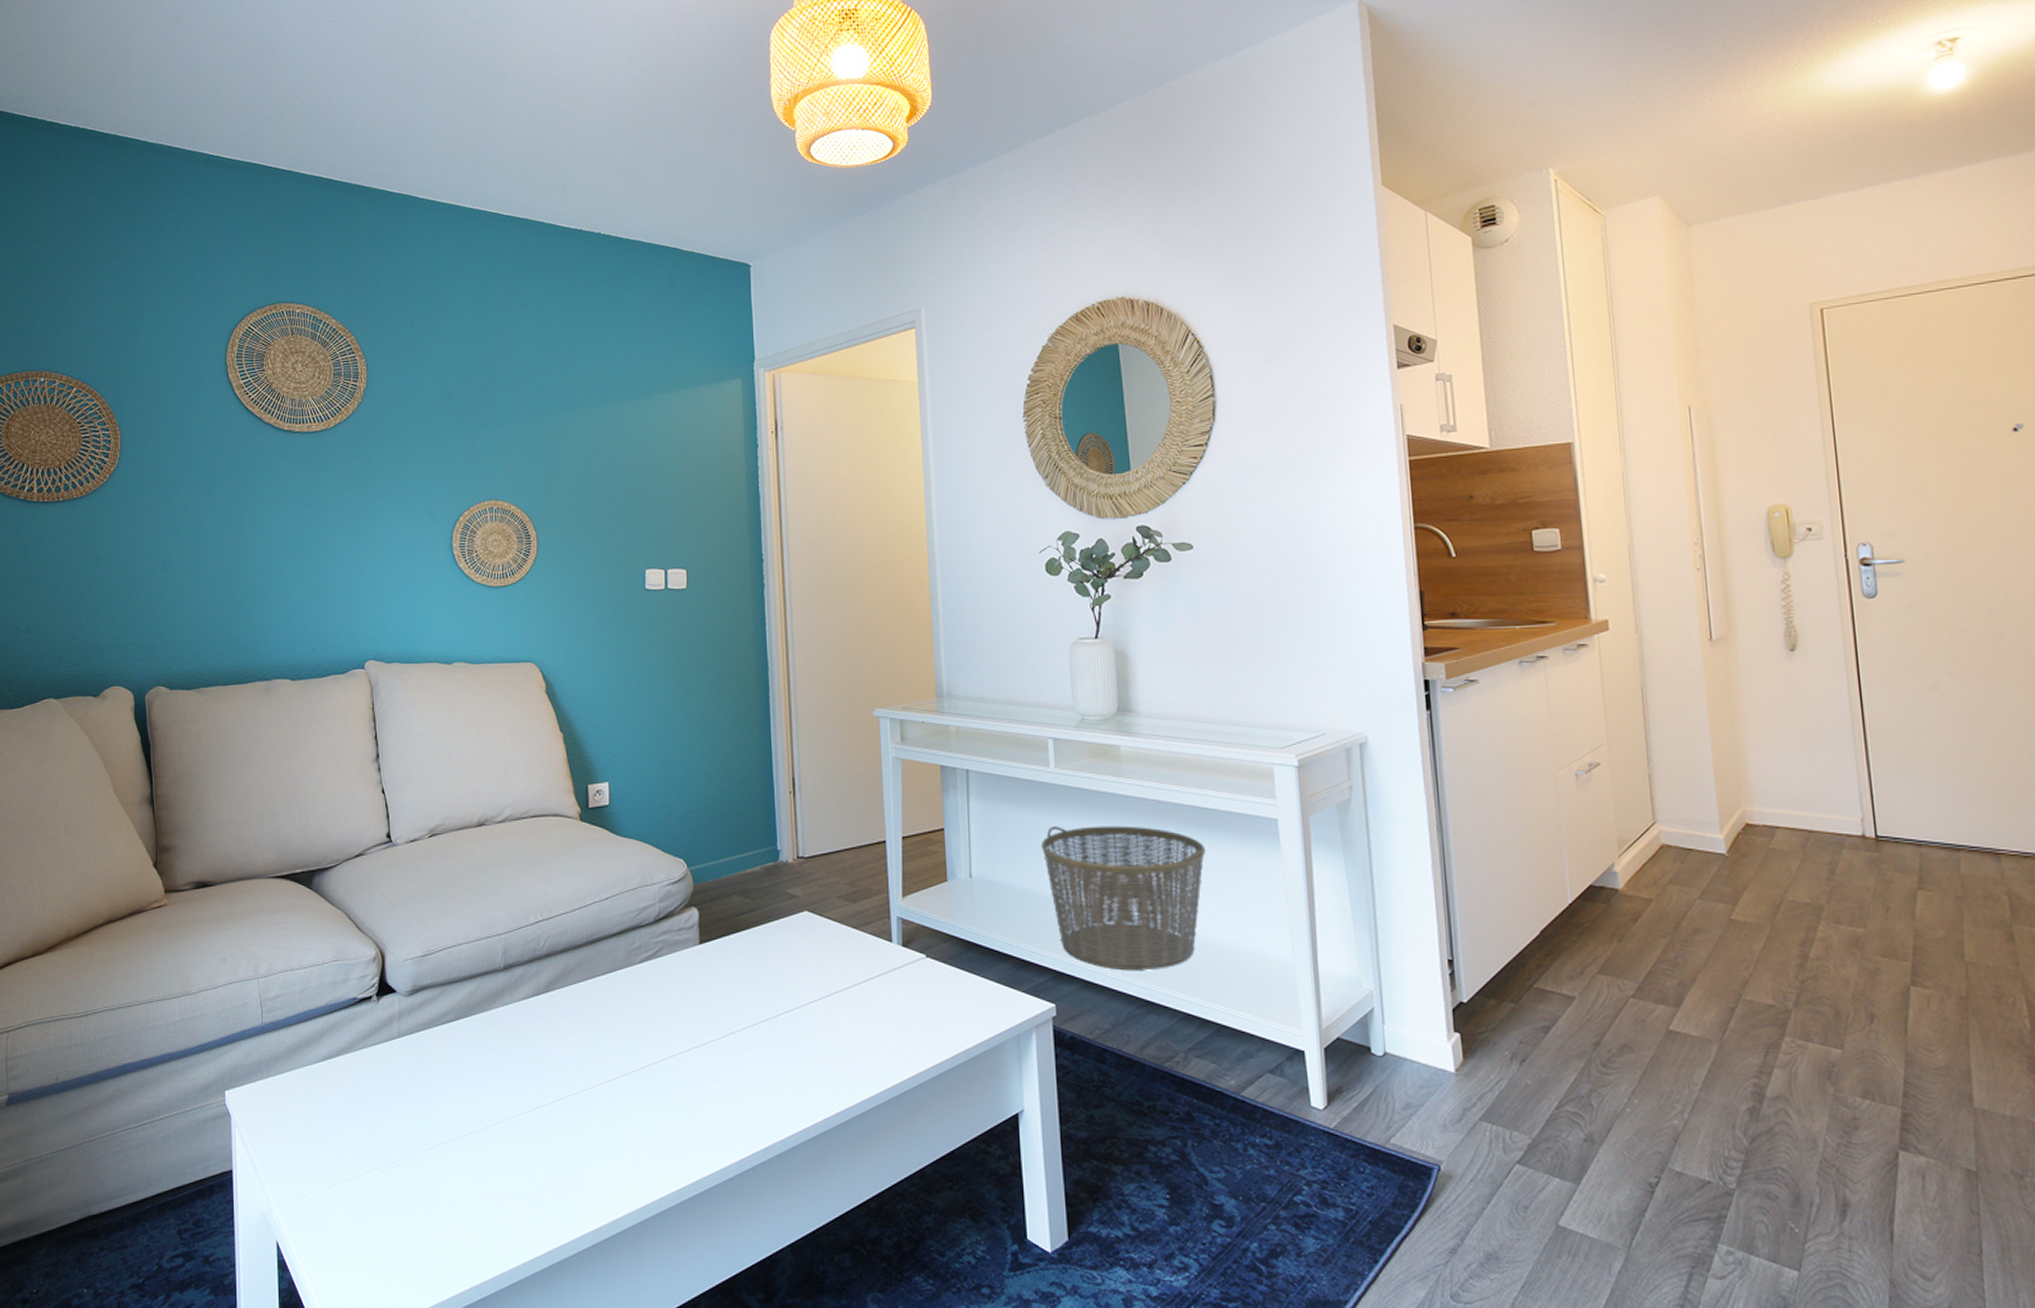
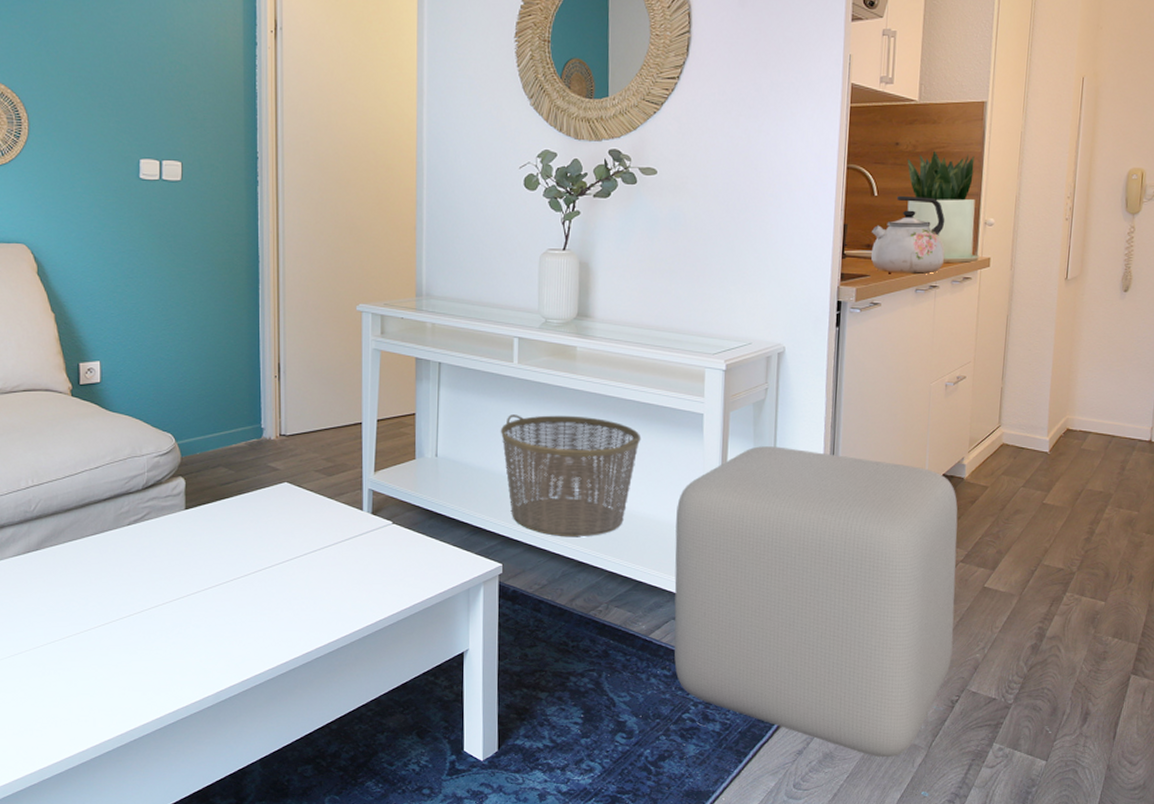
pouf: none [1257,855,1641,1261] -> present [674,446,958,758]
kettle: none [1455,554,1551,645] -> present [871,195,945,275]
planter: none [1486,501,1594,630] -> present [907,150,980,264]

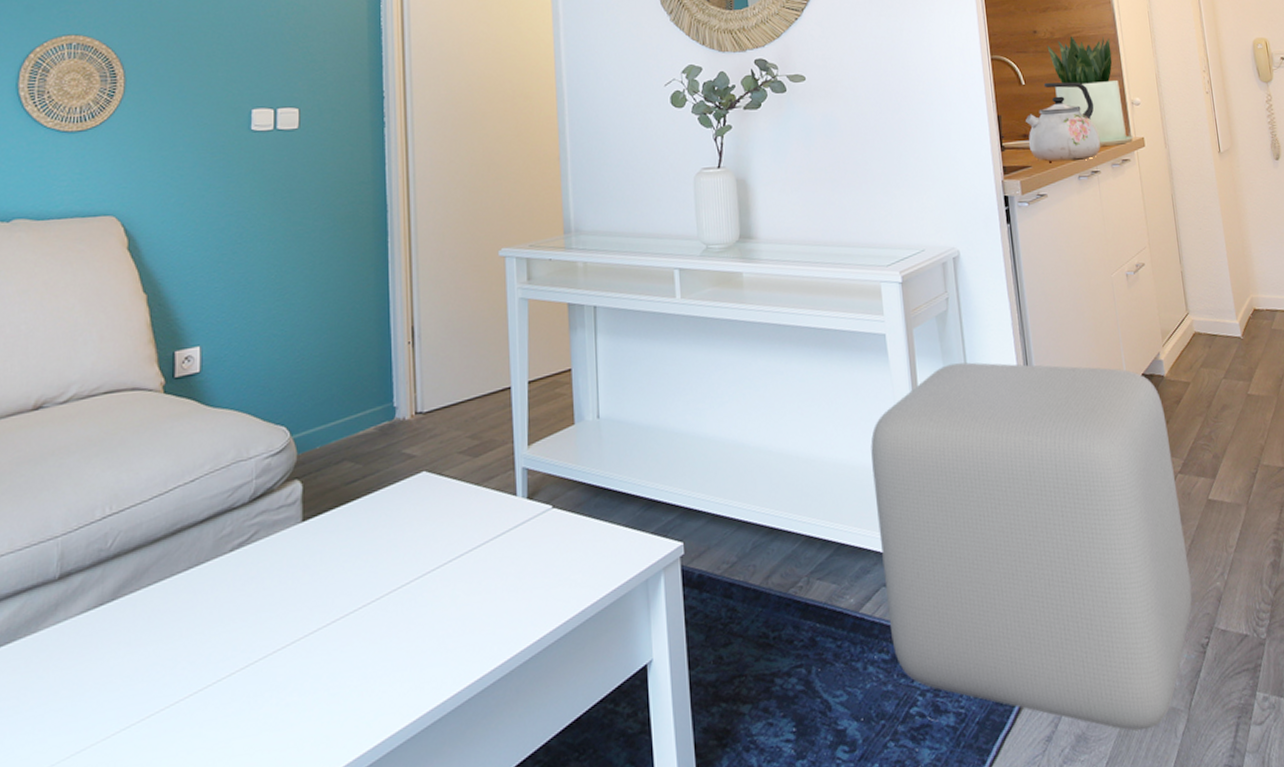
basket: present [500,414,641,538] -> none [667,351,823,499]

